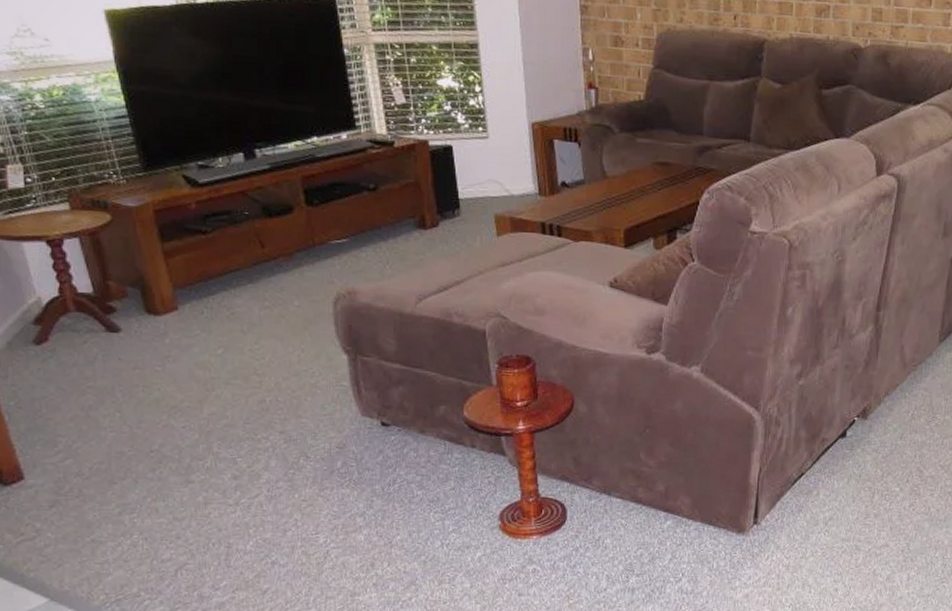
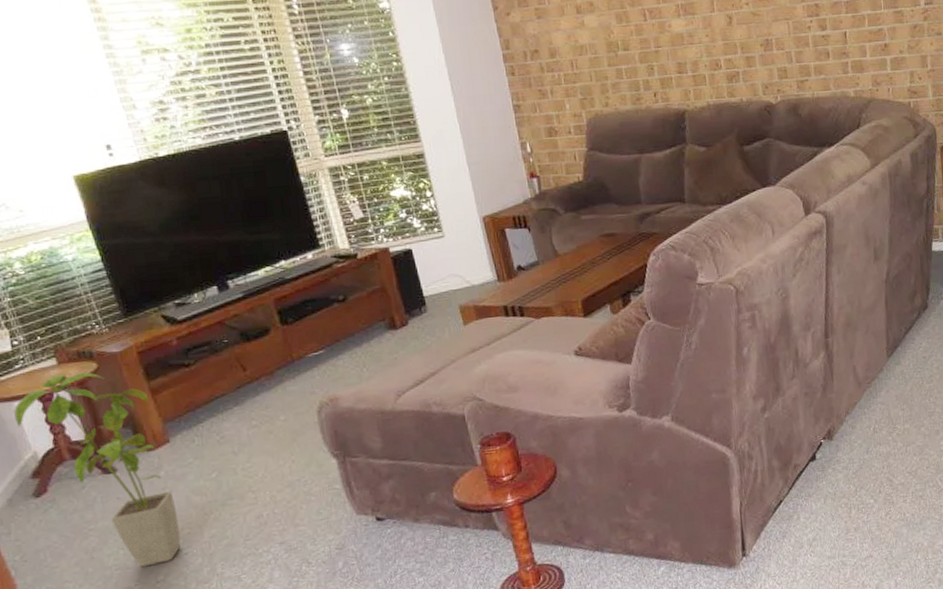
house plant: none [21,220,180,434] -> present [14,372,181,568]

